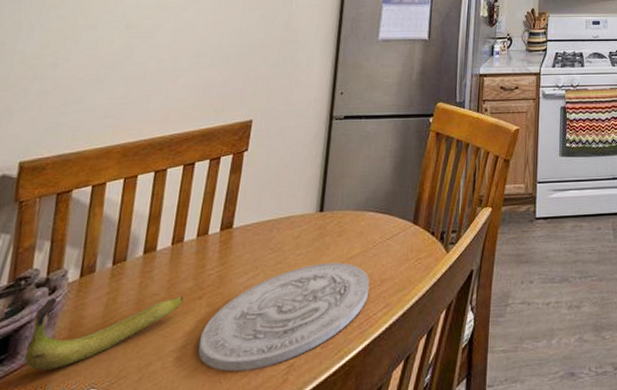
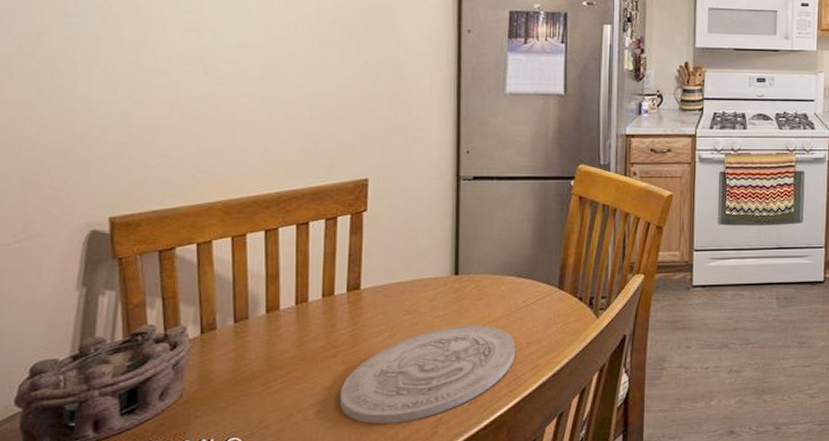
banana: present [24,296,184,370] -> none [156,353,317,420]

